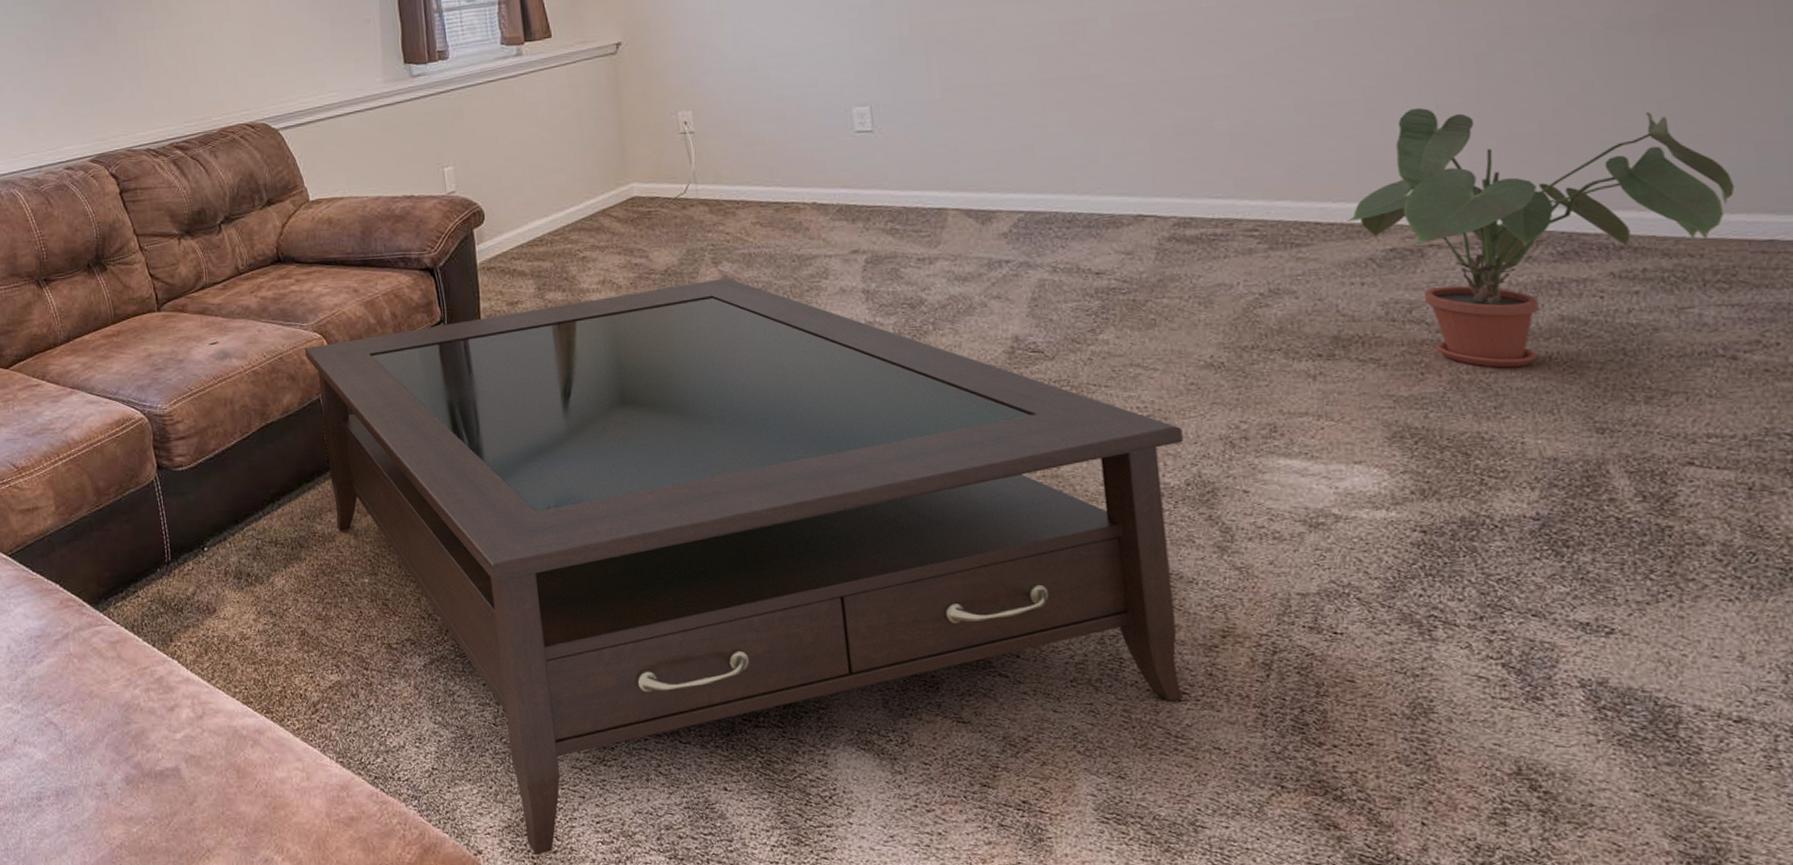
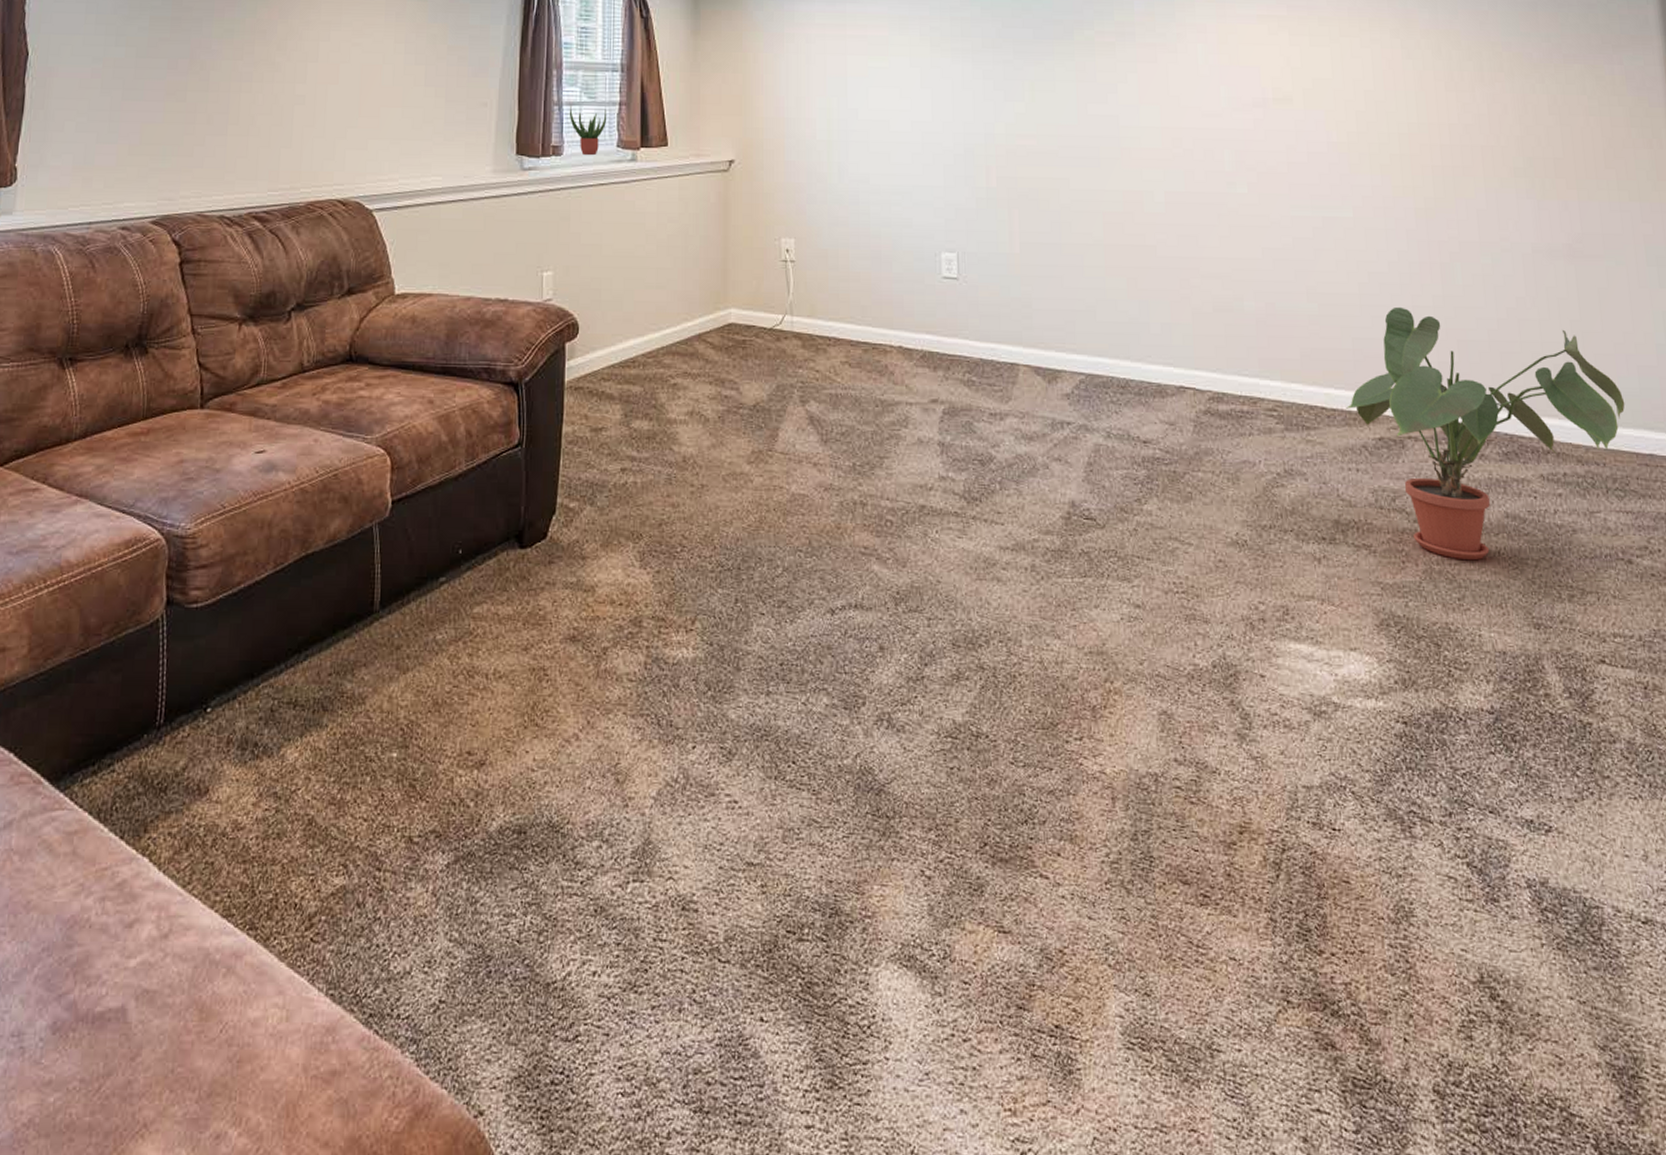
coffee table: present [304,277,1183,856] -> none [363,418,1211,1115]
potted plant: none [449,10,488,57] -> present [569,104,607,156]

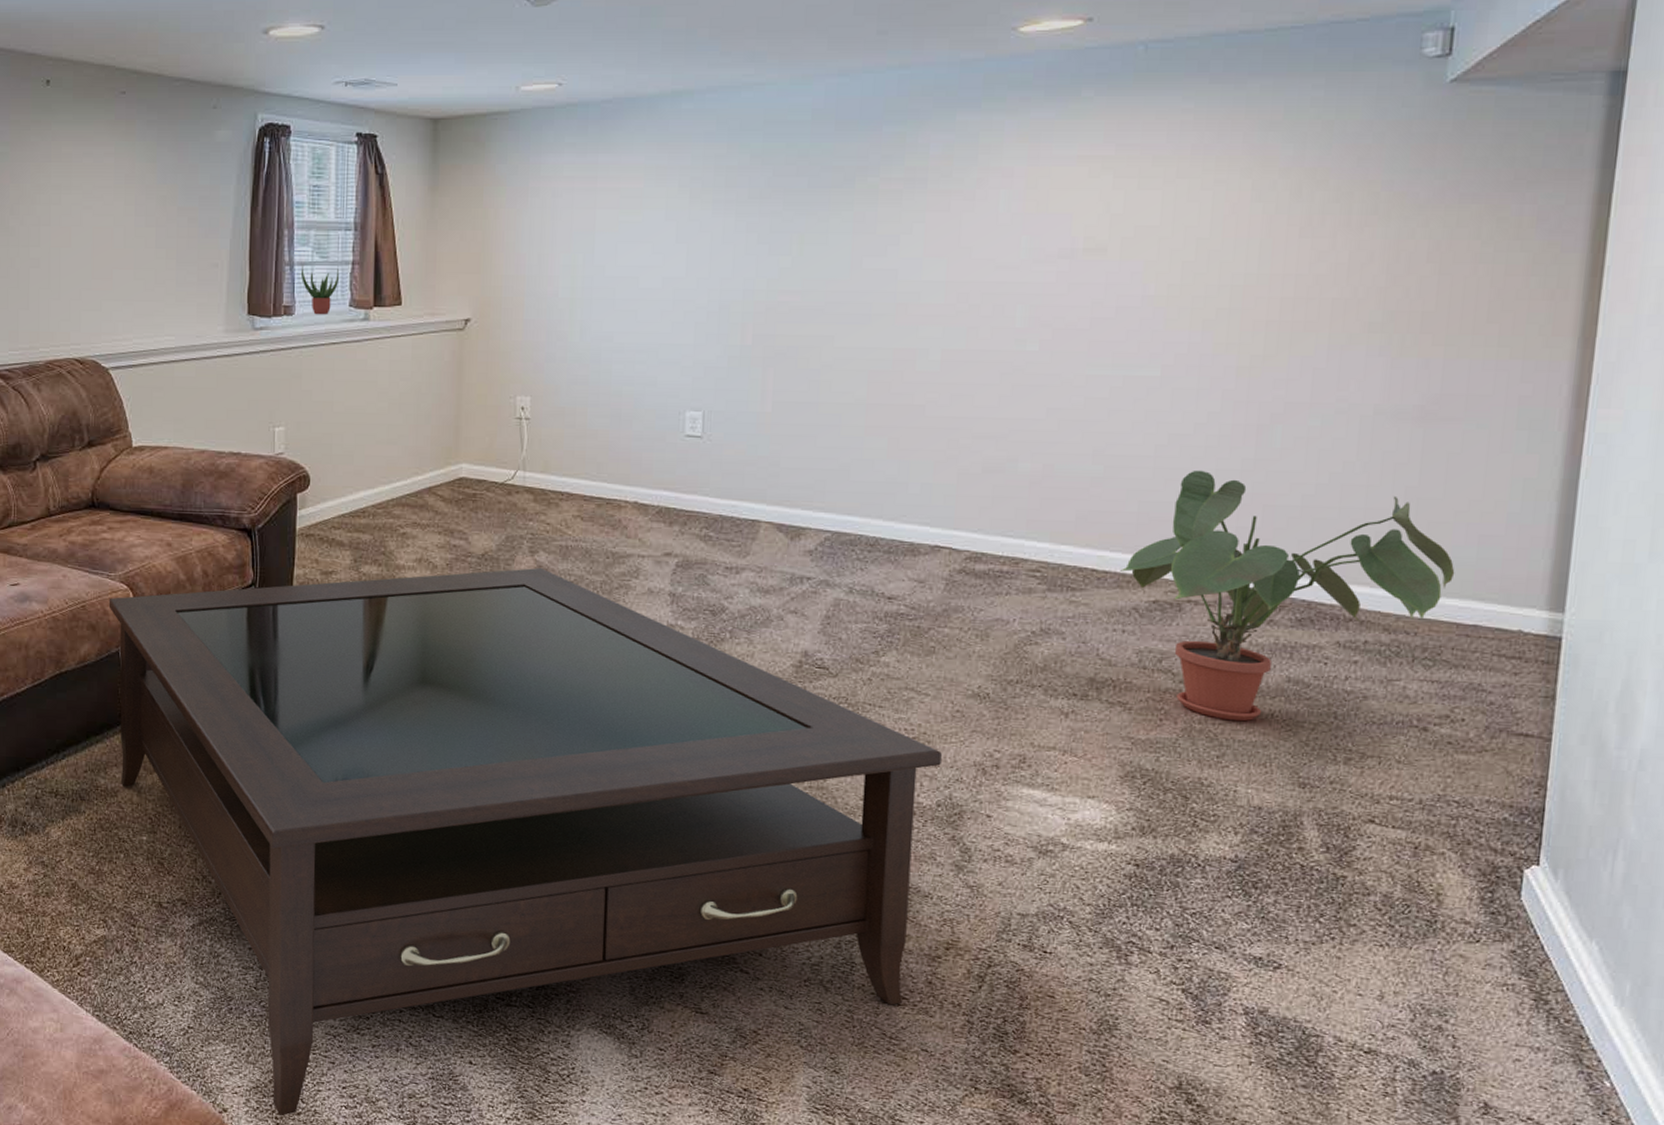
coffee table: none [363,418,1211,1115] -> present [108,567,942,1116]

